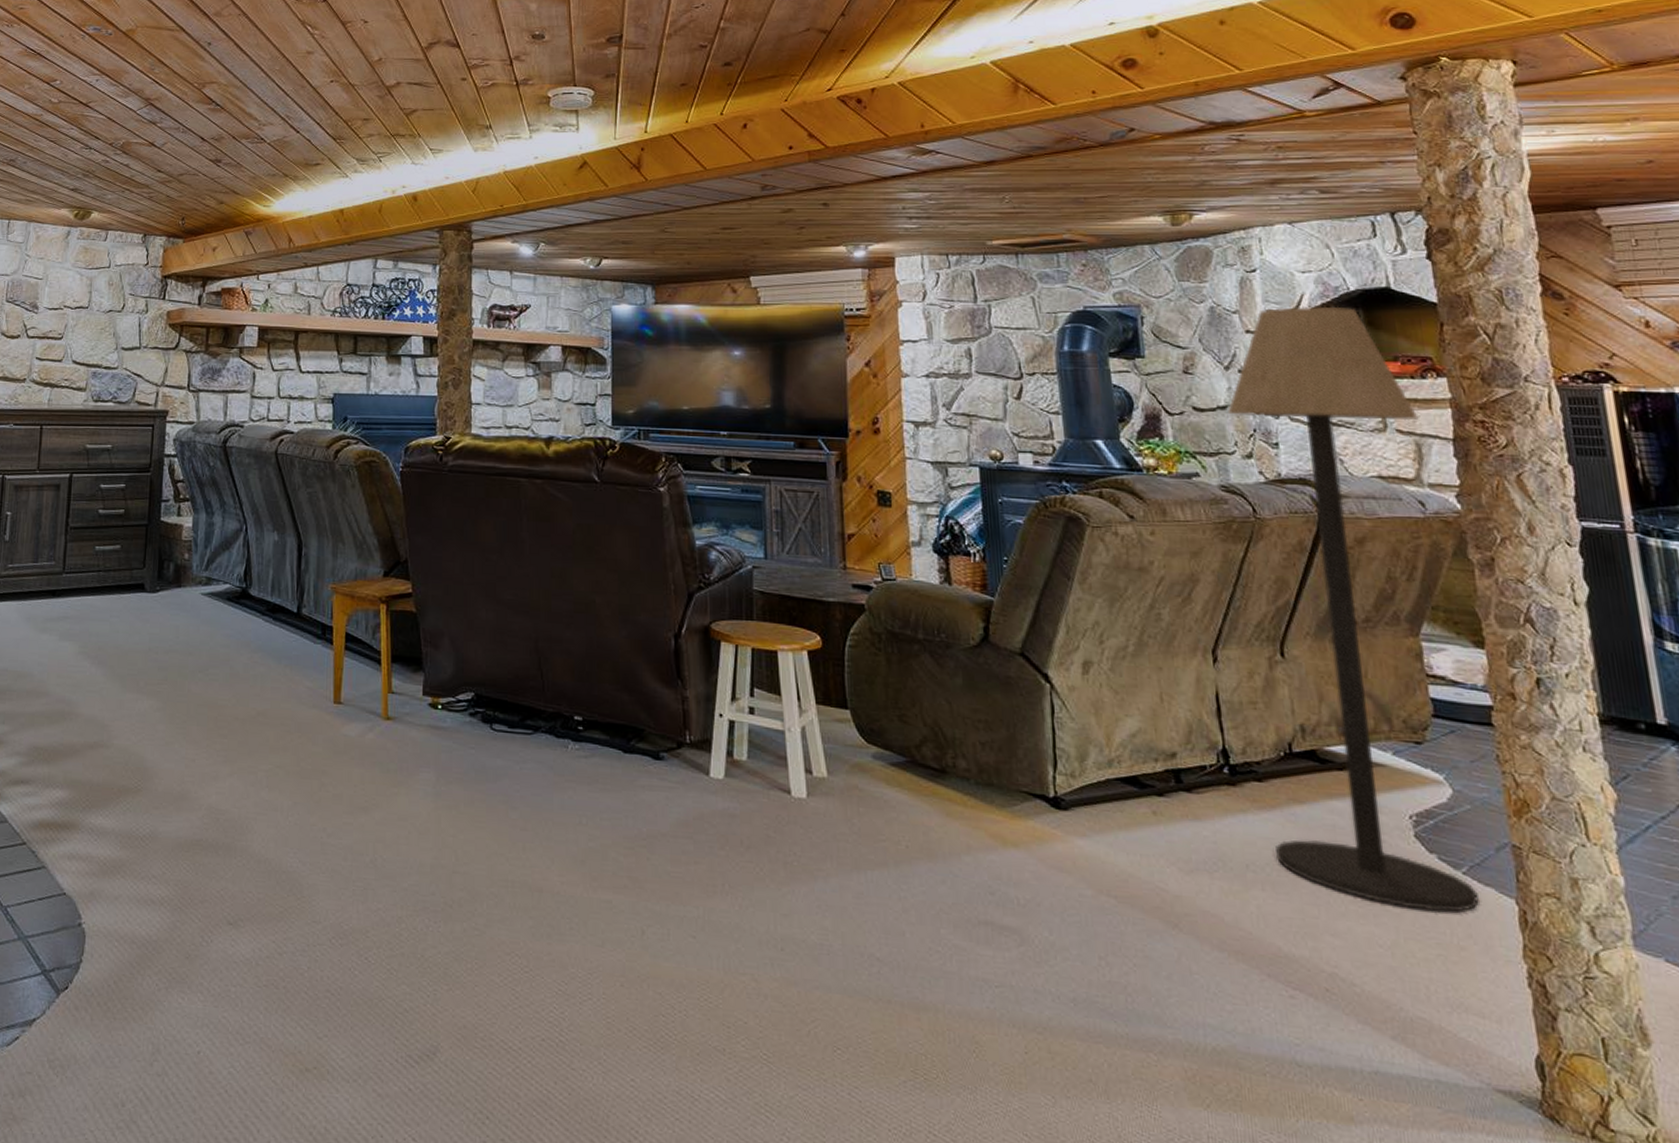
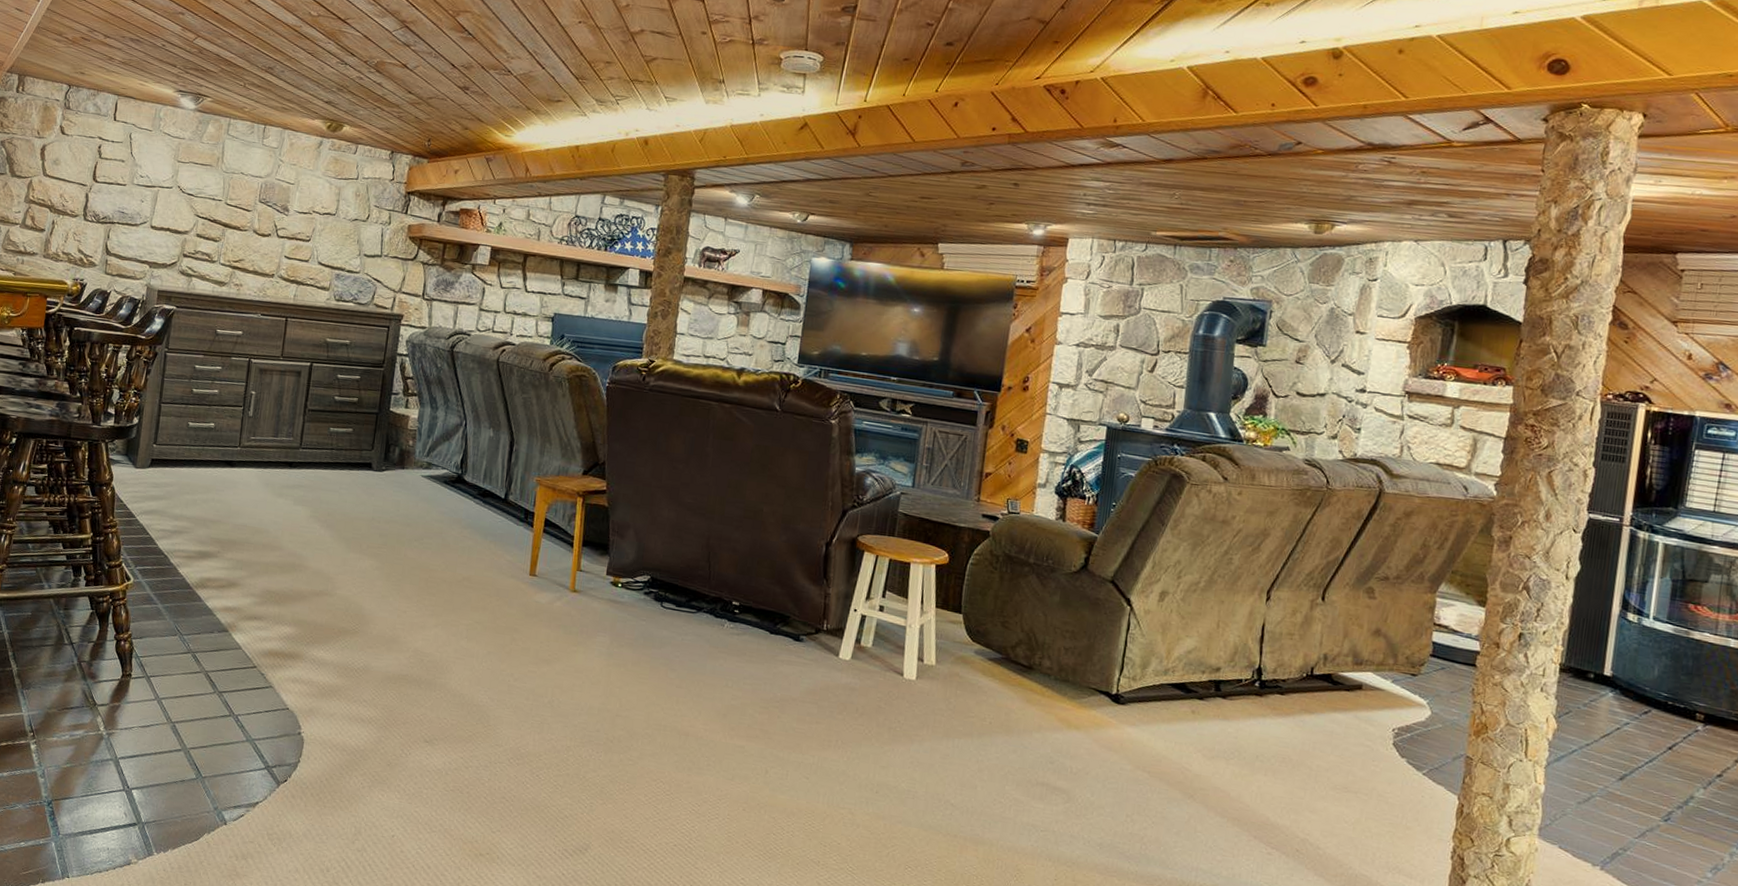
floor lamp: present [1228,306,1479,913] -> none [1281,313,1482,802]

